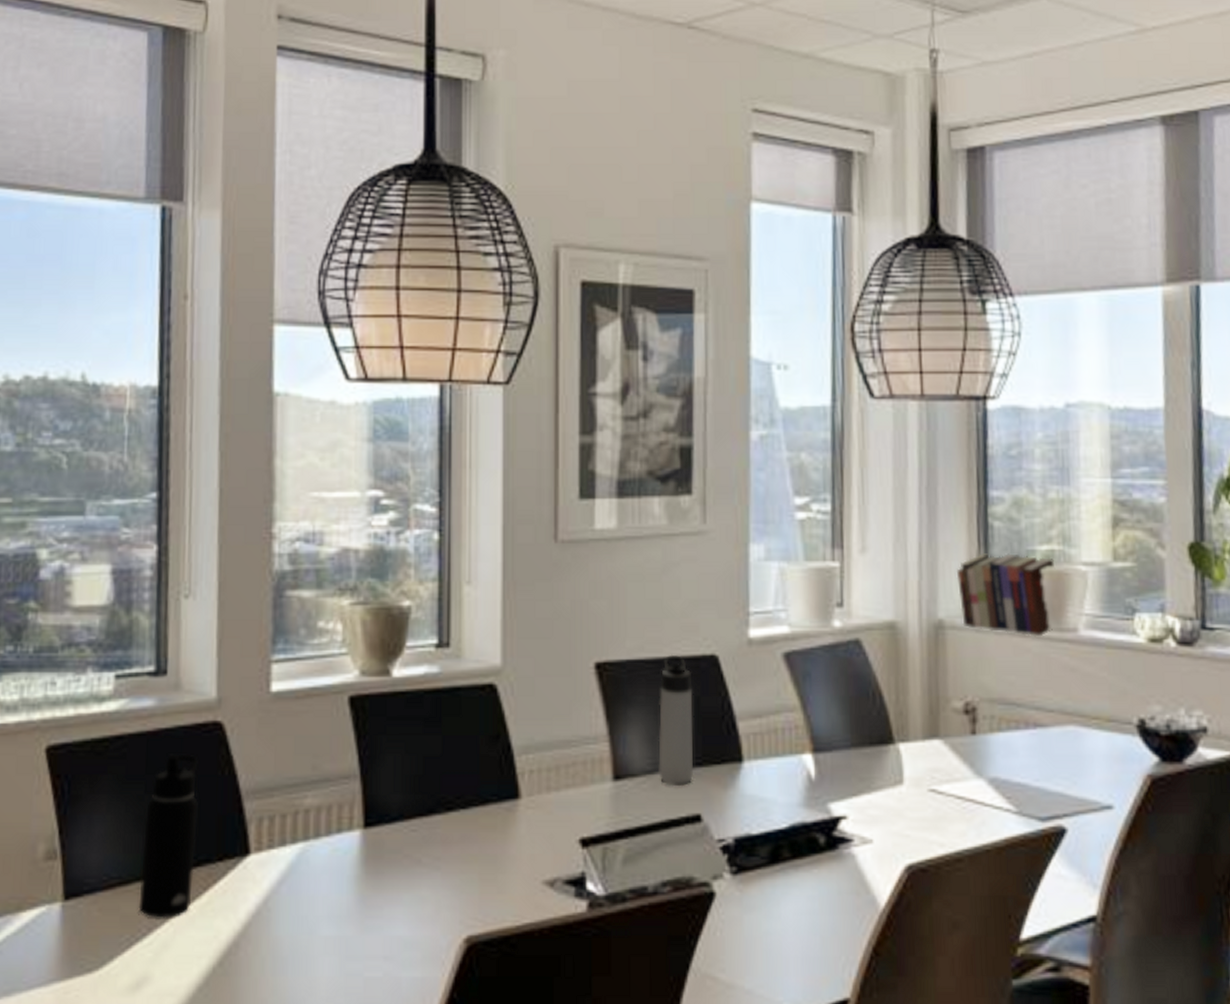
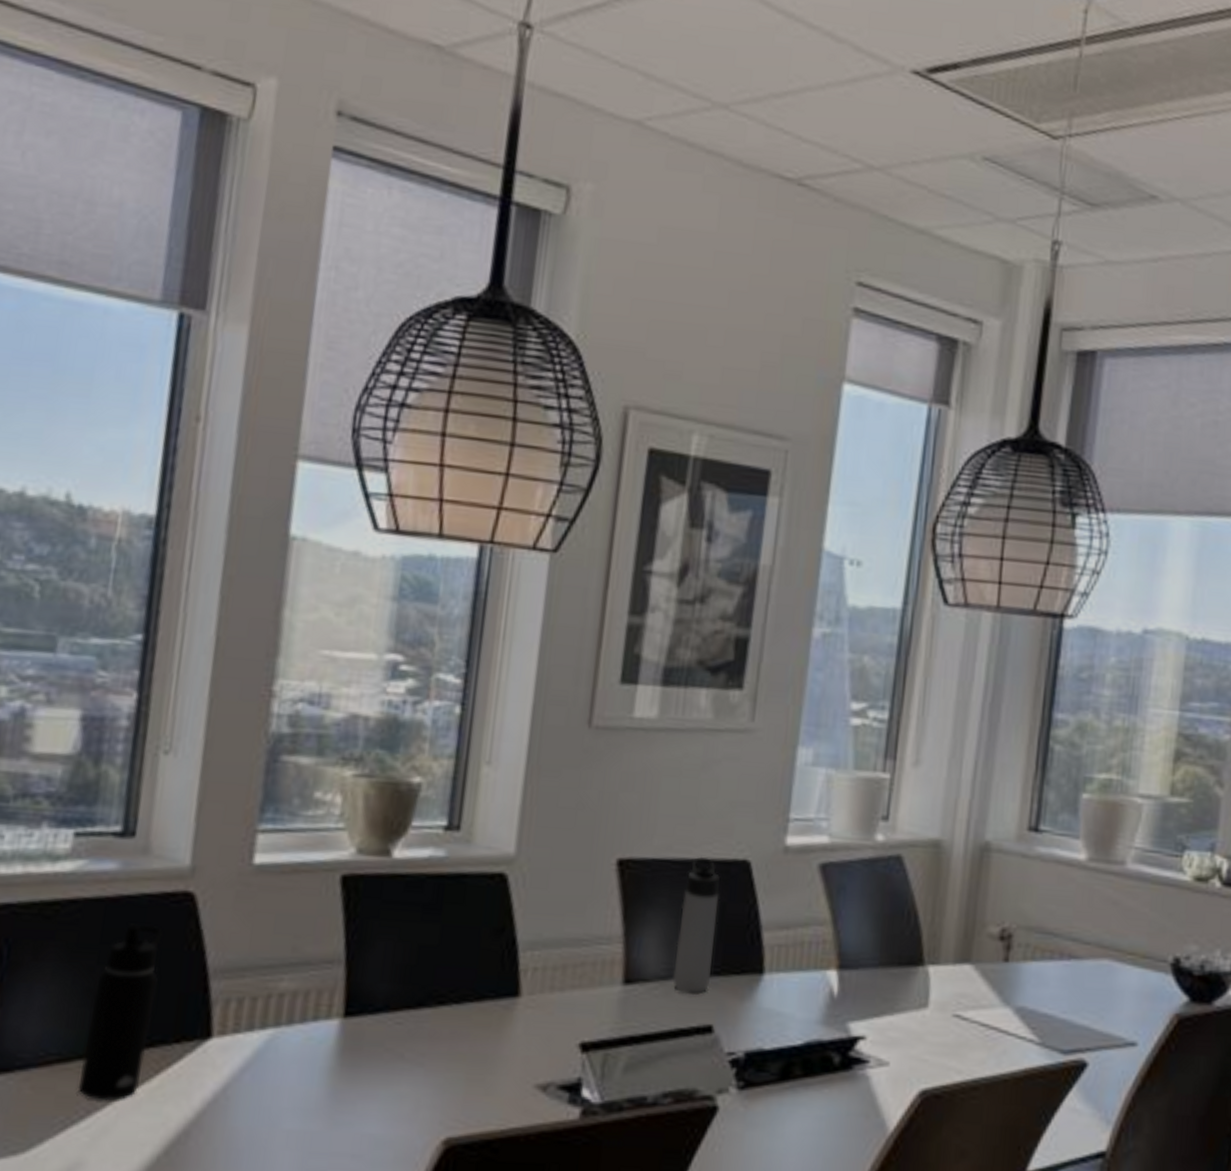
books: present [956,553,1054,637] -> none [1009,777,1111,867]

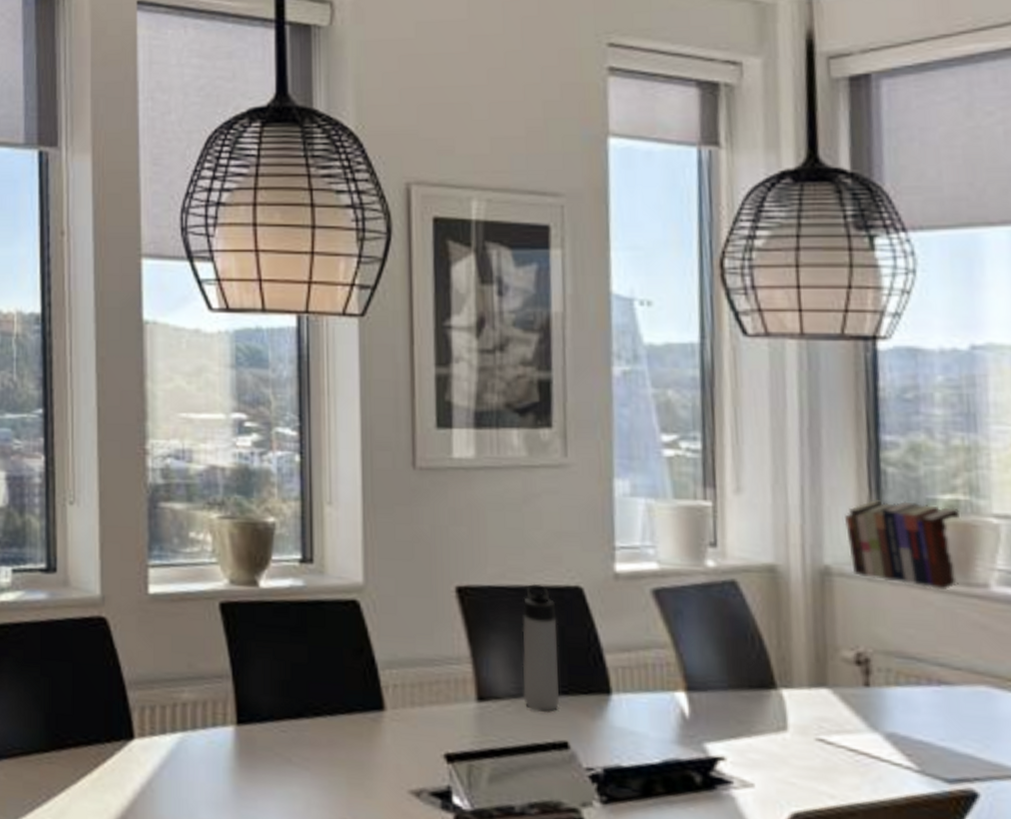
water bottle: present [77,923,163,1101] -> none [38,643,87,788]
books: none [1009,777,1111,867] -> present [844,500,960,590]

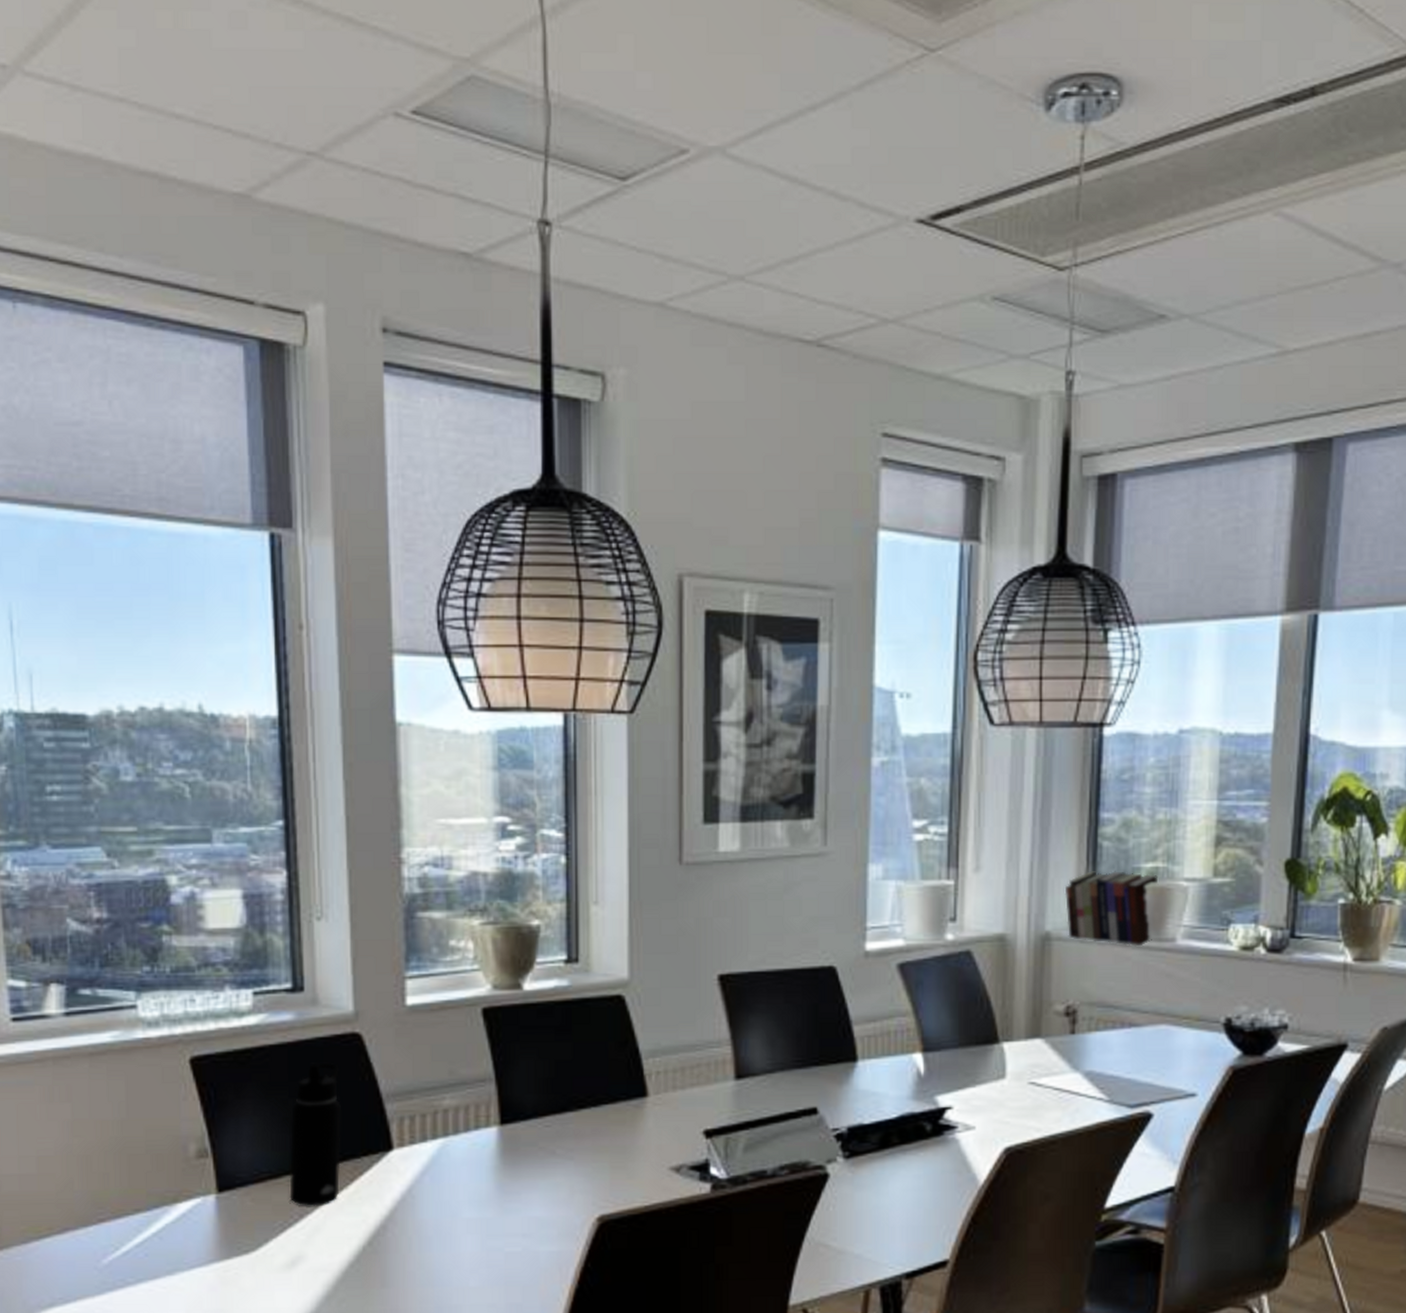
water bottle: none [38,643,87,788] -> present [289,1062,341,1206]
thermos bottle: present [522,583,559,714] -> none [778,966,811,1084]

